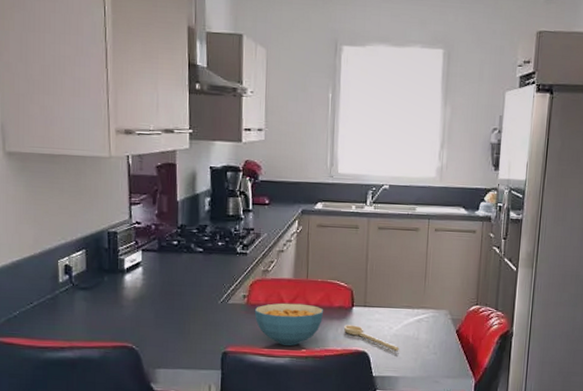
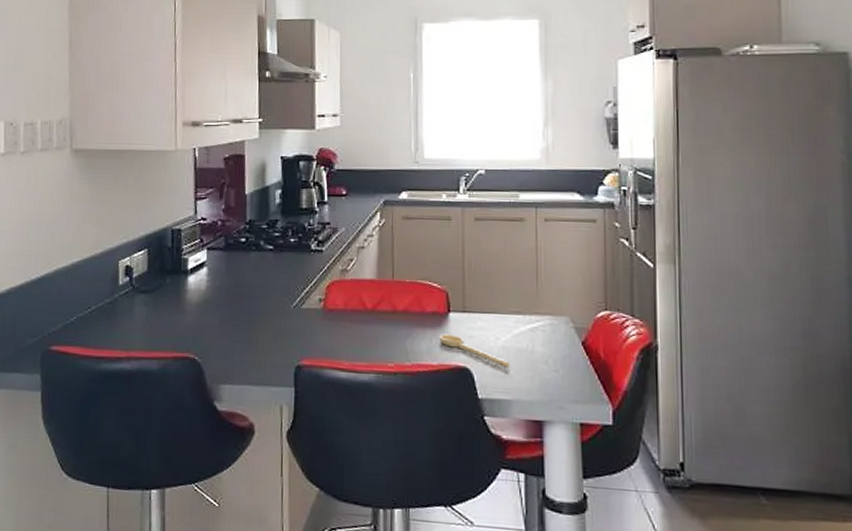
cereal bowl: present [254,303,324,346] -> none [332,307,414,359]

